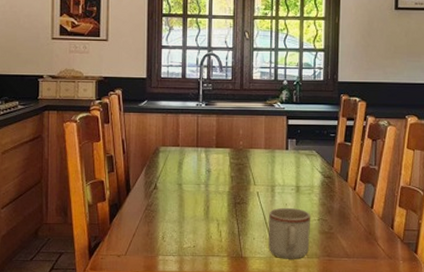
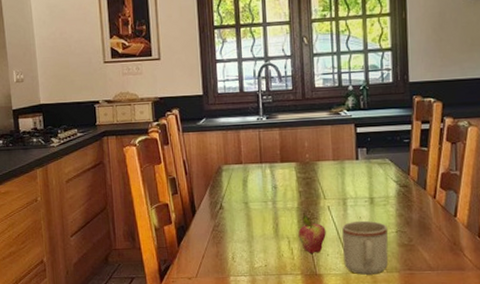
fruit: none [227,197,254,236] -> present [298,213,326,253]

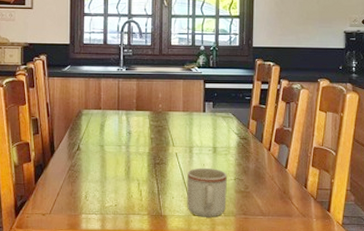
fruit: present [298,213,326,253] -> none [147,158,172,196]

